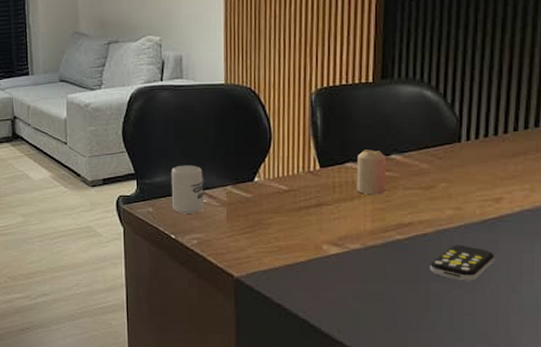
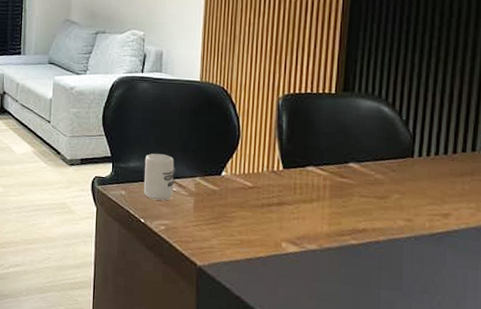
candle: present [356,150,387,195] -> none [316,156,345,200]
remote control: present [430,245,495,282] -> none [381,254,442,292]

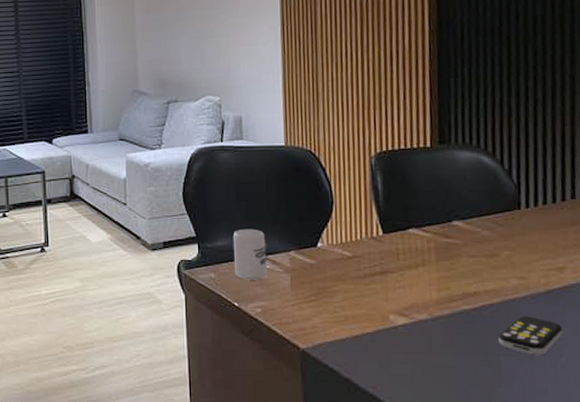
remote control: none [381,254,442,292] -> present [498,316,563,356]

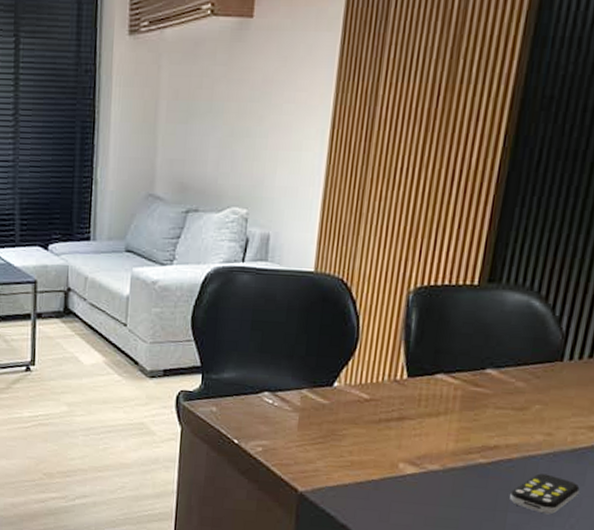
cup: present [232,228,267,280] -> none [238,361,278,418]

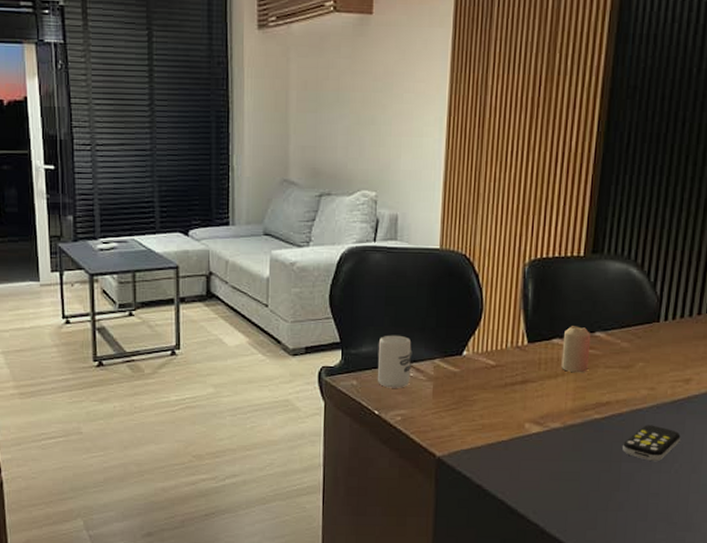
cup: none [238,361,278,418] -> present [377,335,412,388]
candle: none [444,361,482,413] -> present [561,326,591,373]

